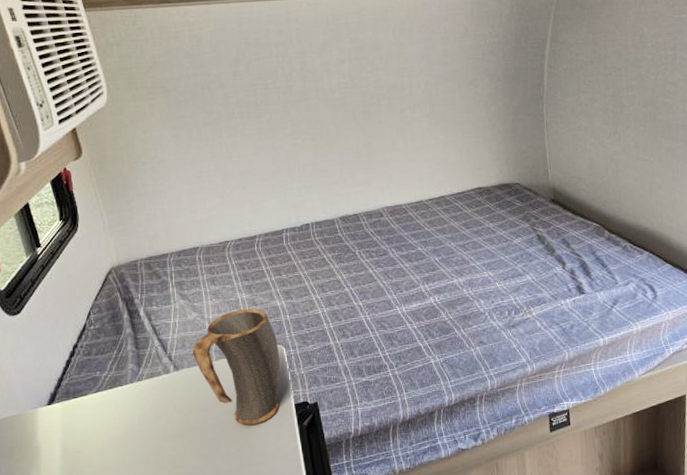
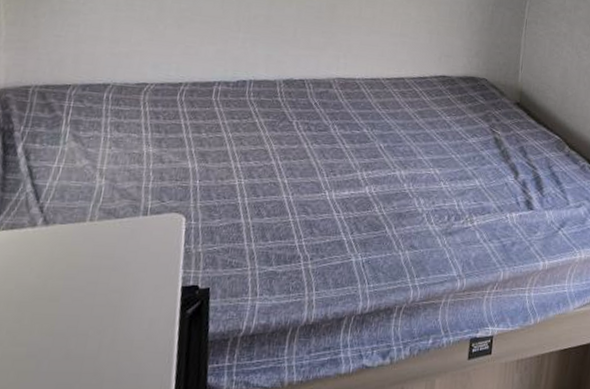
mug: present [193,308,280,425] -> none [71,165,179,304]

